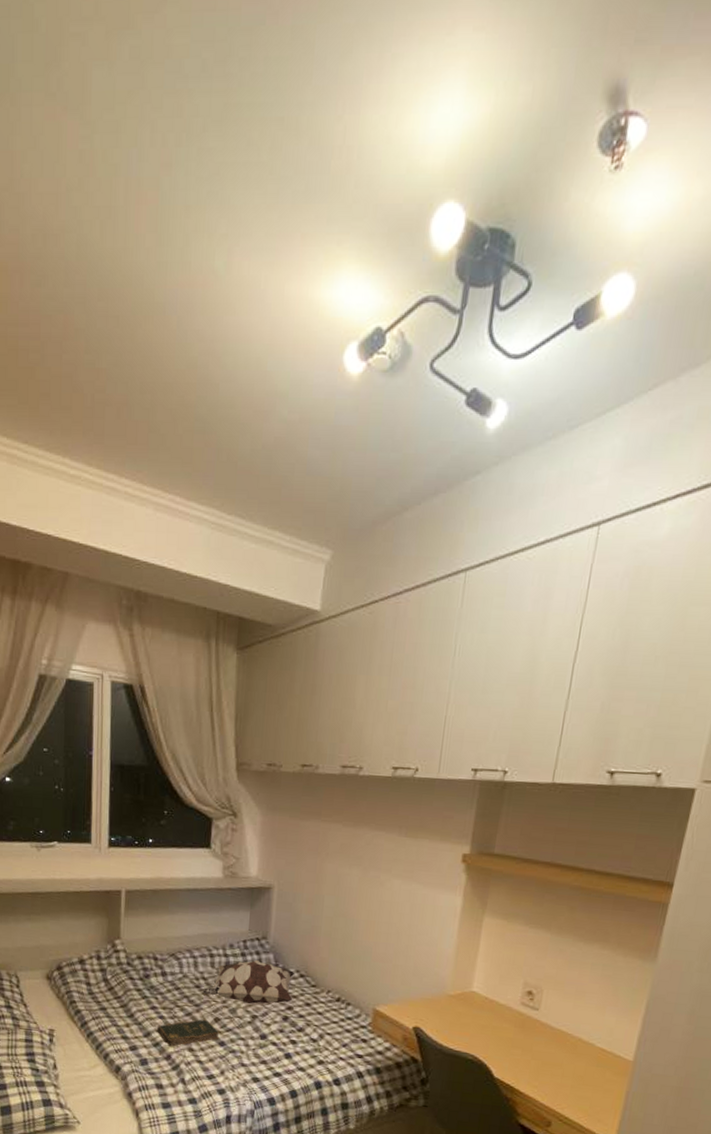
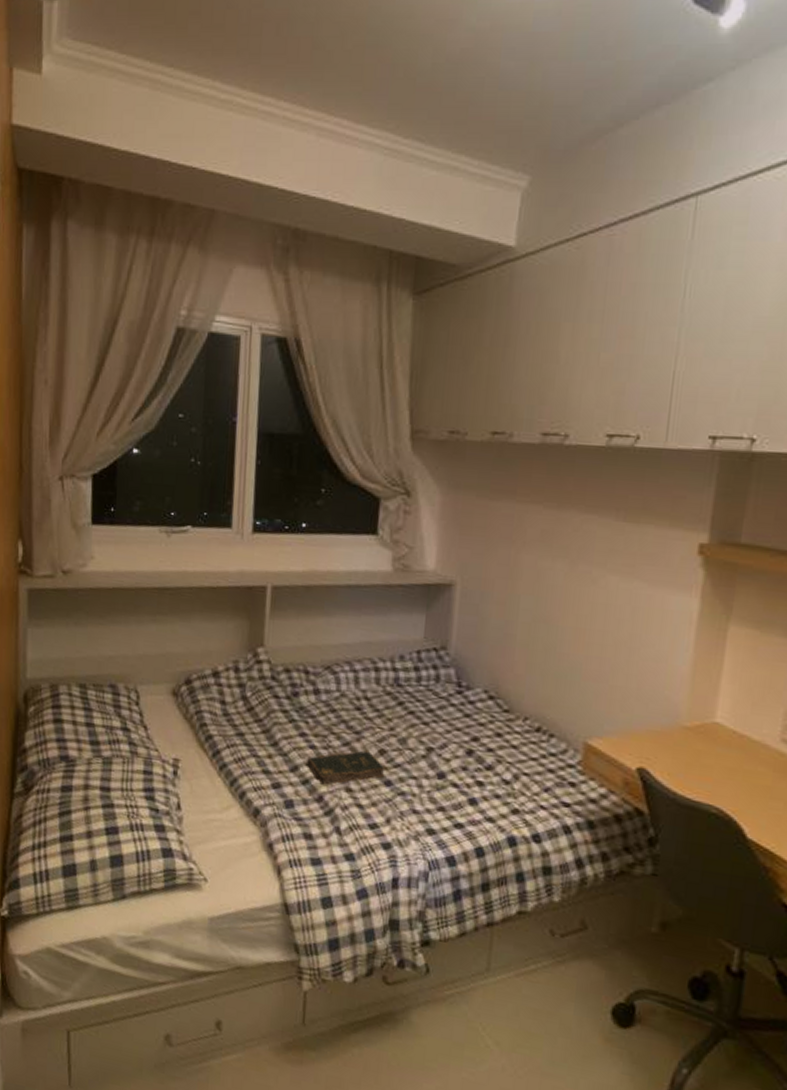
decorative pillow: present [202,960,295,1004] -> none [364,676,483,733]

